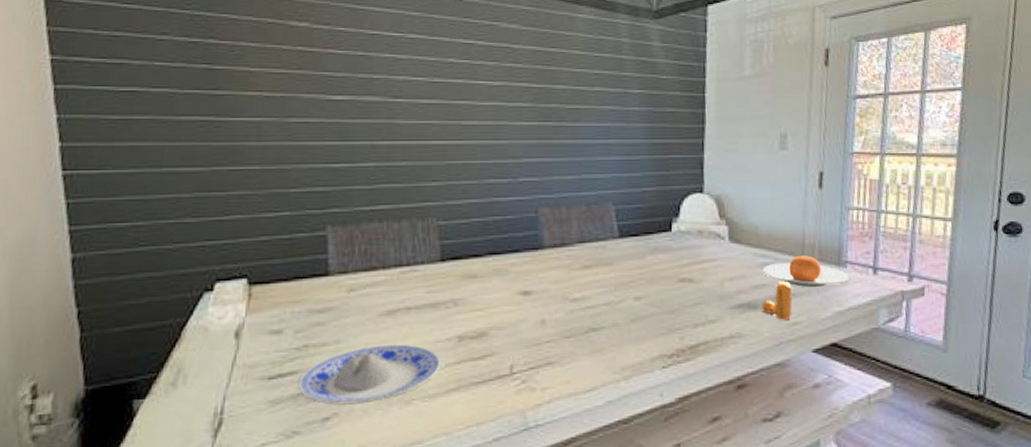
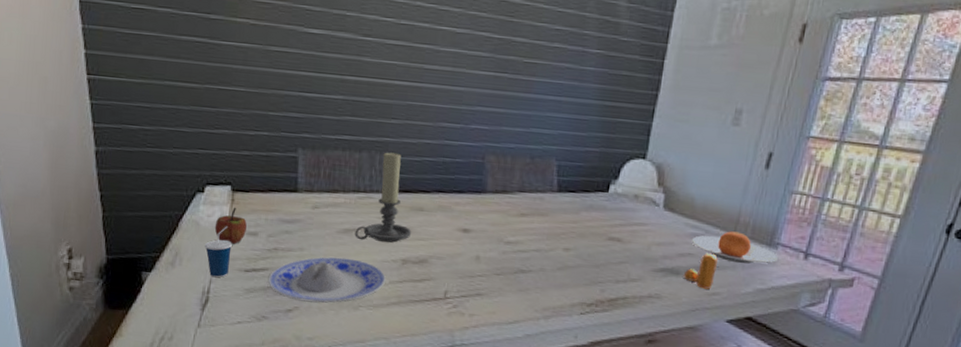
cup: none [216,327,251,393] -> present [205,226,232,278]
apple: none [228,303,268,348] -> present [214,207,247,244]
candle holder: none [400,216,466,321] -> present [355,151,412,243]

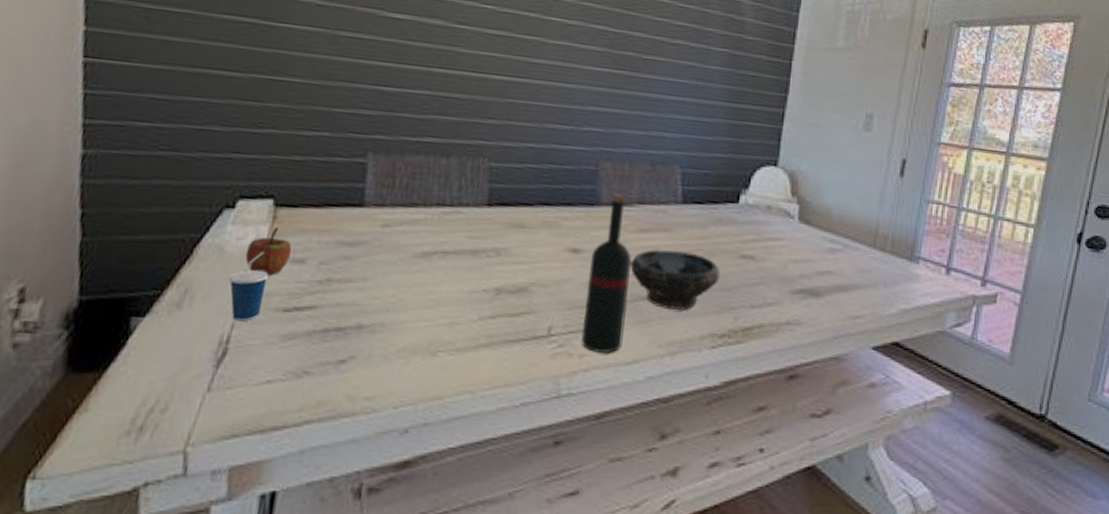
plate: present [267,257,386,303] -> none [314,288,474,350]
candle holder: present [355,151,412,243] -> none [436,157,509,269]
wine bottle: none [471,182,513,314] -> present [581,193,631,353]
bowl: none [512,230,590,282] -> present [630,249,721,310]
pepper shaker: present [683,254,718,289] -> none [823,271,858,312]
plate: present [691,231,778,264] -> none [830,245,920,281]

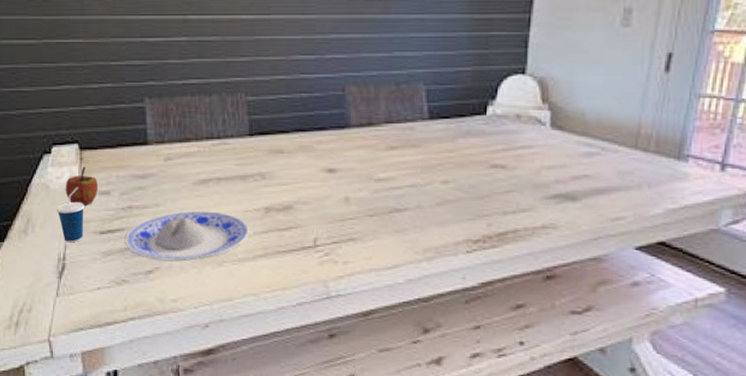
plate: none [314,288,474,350] -> present [124,210,249,262]
wine bottle: present [581,193,631,353] -> none [344,115,384,260]
bowl: present [630,249,721,310] -> none [383,164,472,219]

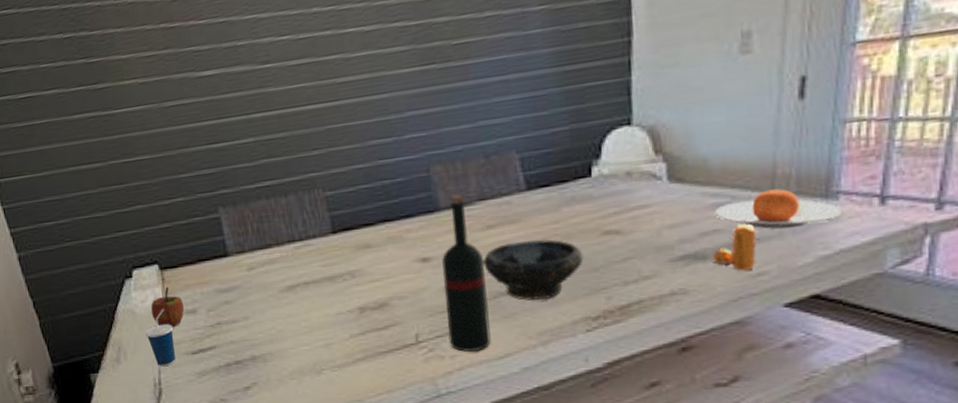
plate: present [124,210,249,262] -> none [217,317,345,376]
wine bottle: none [344,115,384,260] -> present [442,194,491,352]
bowl: none [383,164,472,219] -> present [483,239,584,301]
pepper shaker: none [580,174,618,214] -> present [712,225,757,271]
plate: none [586,146,689,181] -> present [714,188,841,229]

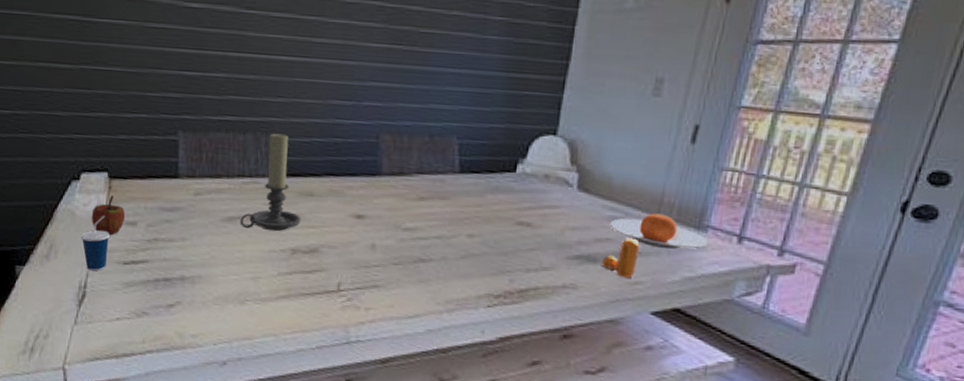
candle holder: none [299,187,364,295] -> present [240,132,302,231]
wine bottle: present [442,194,491,352] -> none [367,164,411,308]
bowl: present [483,239,584,301] -> none [410,215,497,272]

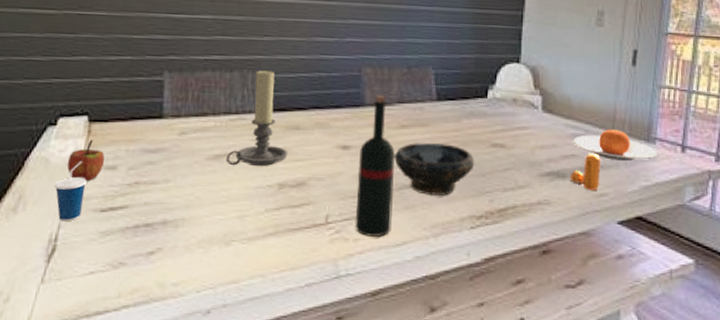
wine bottle: none [367,164,411,308] -> present [355,95,395,237]
bowl: none [410,215,497,272] -> present [394,142,475,196]

